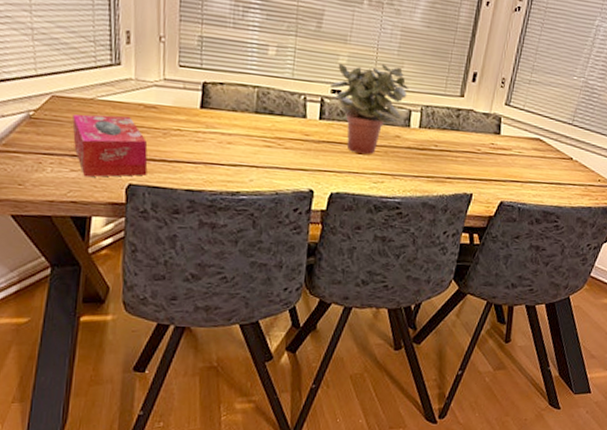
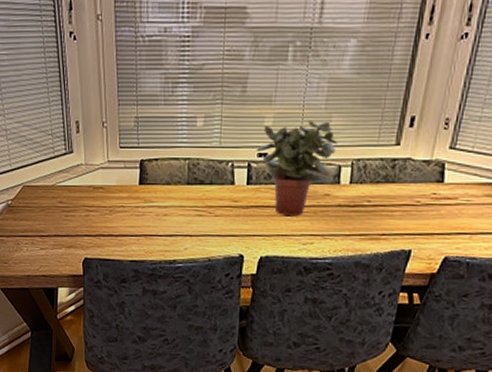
tissue box: present [72,114,148,177] -> none [39,198,99,254]

